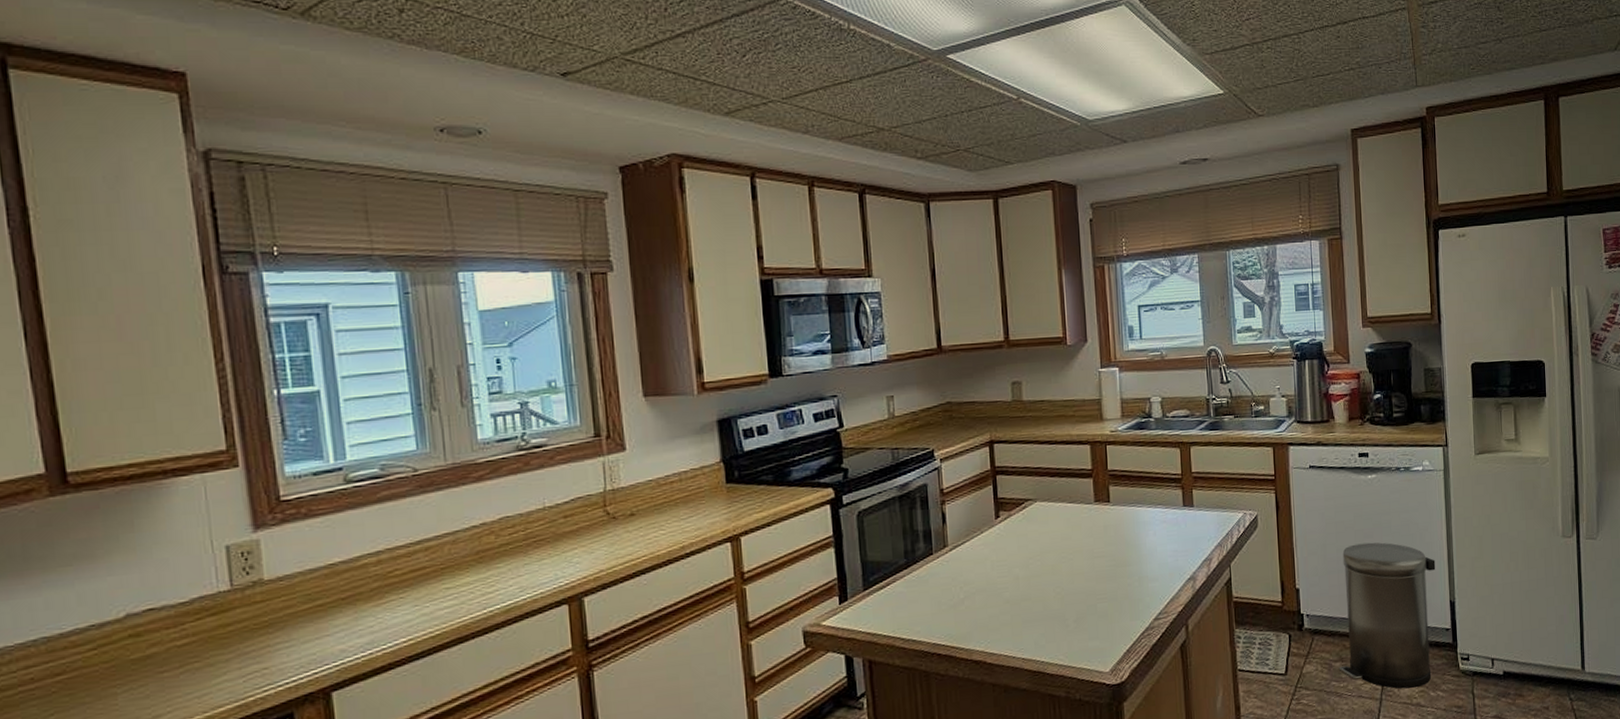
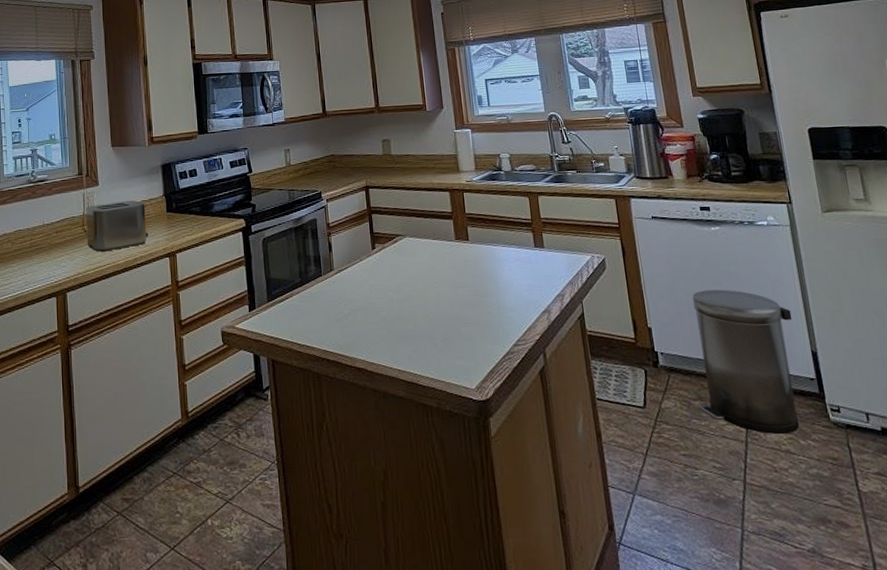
toaster: none [608,469,701,541] -> present [86,200,149,252]

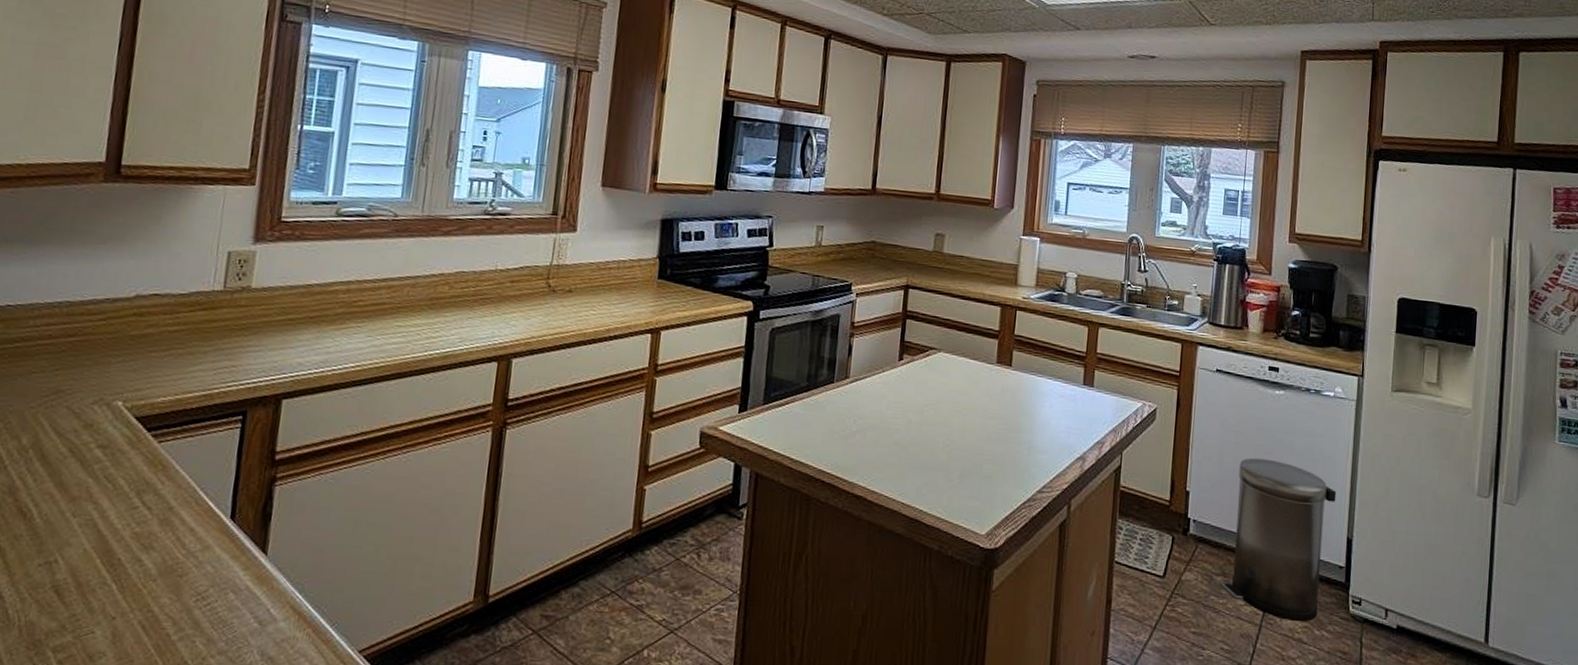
toaster: present [86,200,149,252] -> none [549,255,632,315]

